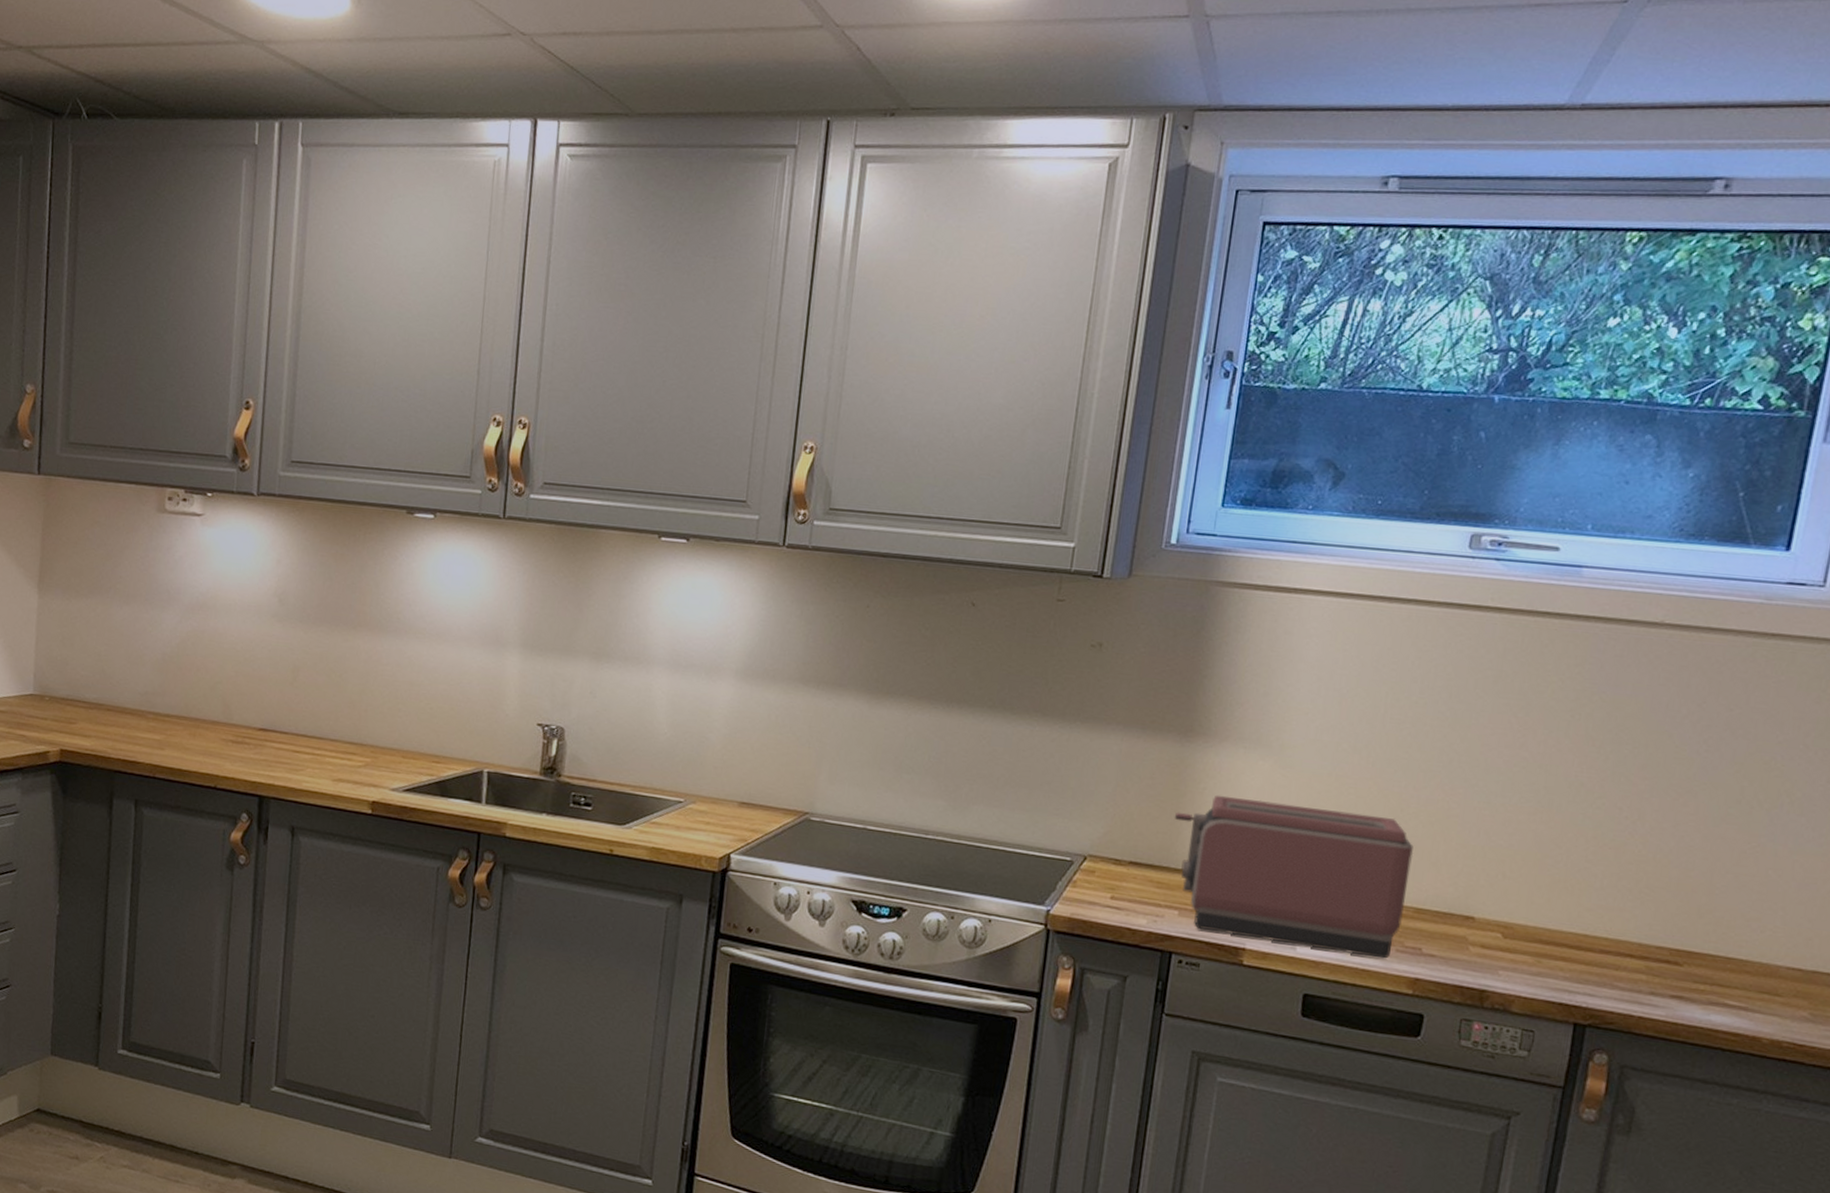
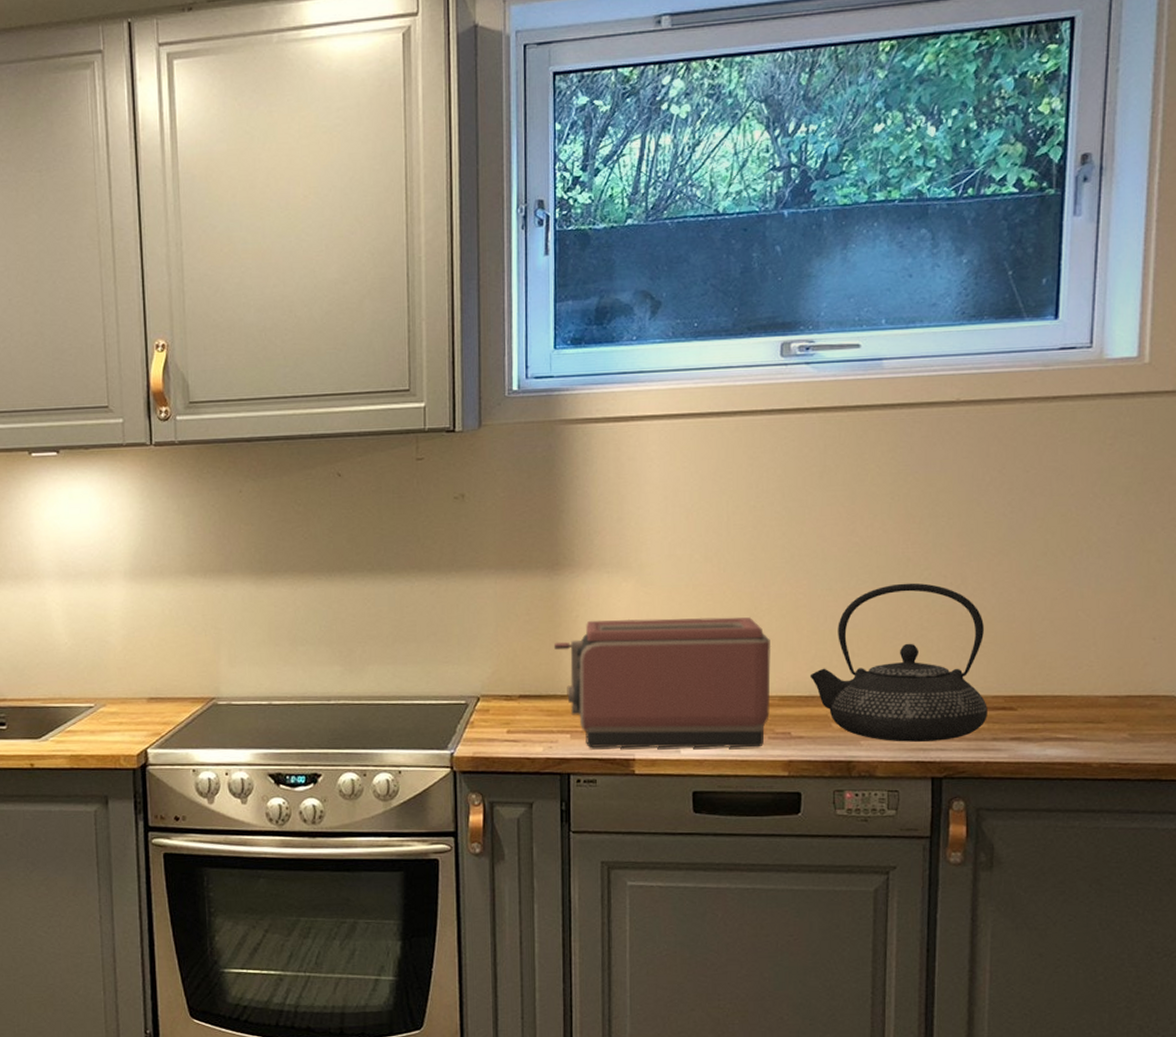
teapot: none [1451,808,1658,986] -> present [809,583,987,742]

